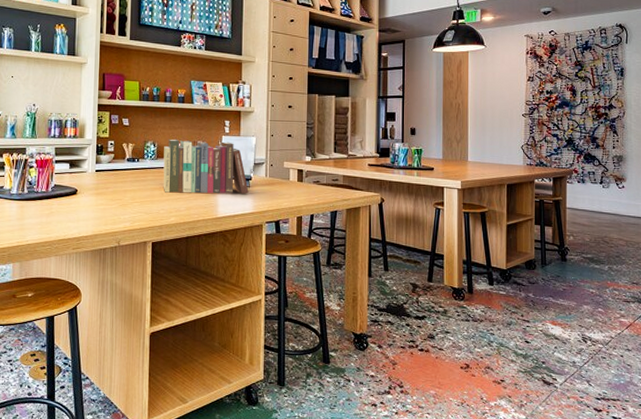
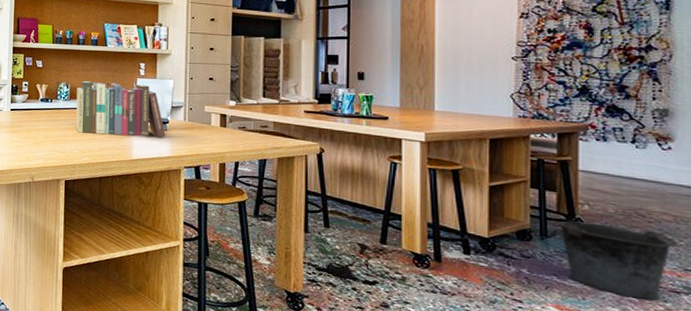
bucket: none [554,250,628,310] -> present [559,220,678,301]

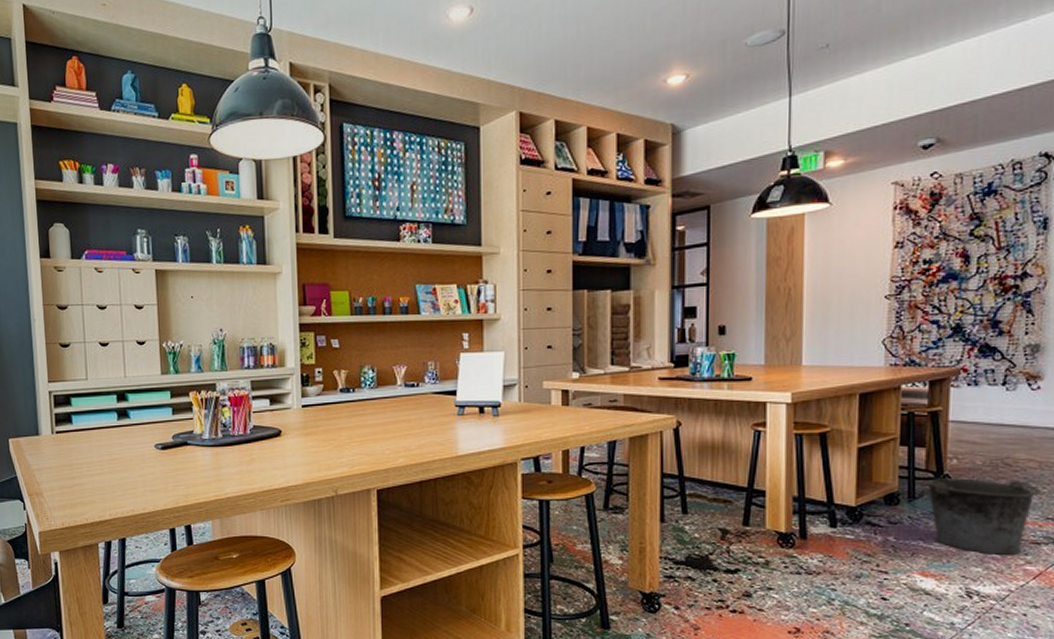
books: present [76,80,166,137] -> none [385,360,497,428]

